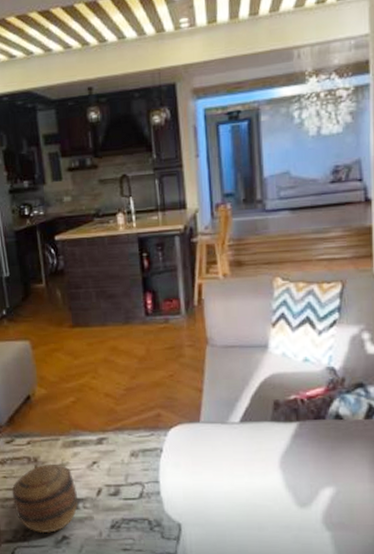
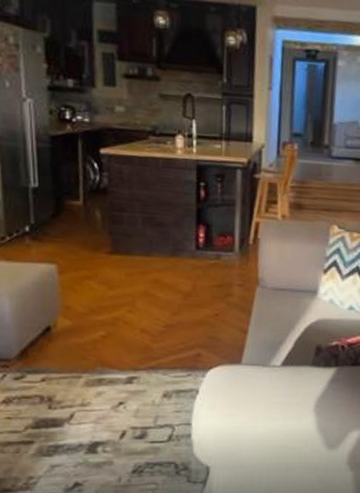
basket: present [11,465,78,534] -> none [16,405,97,481]

